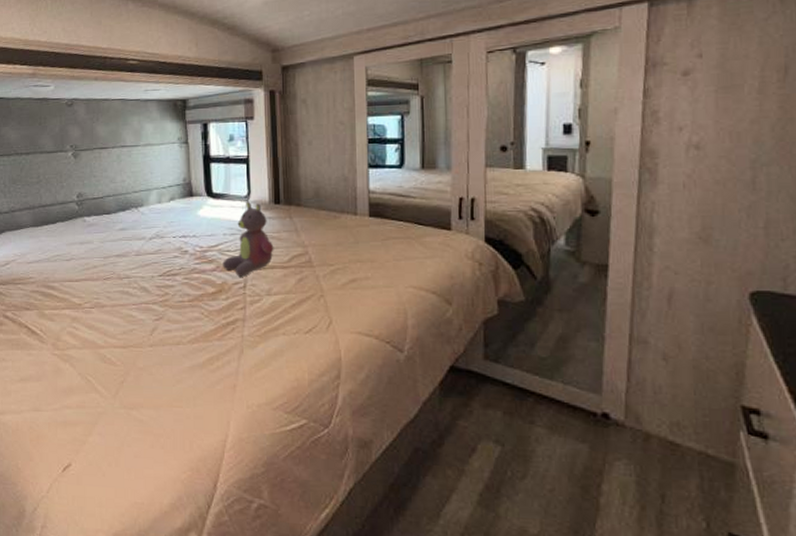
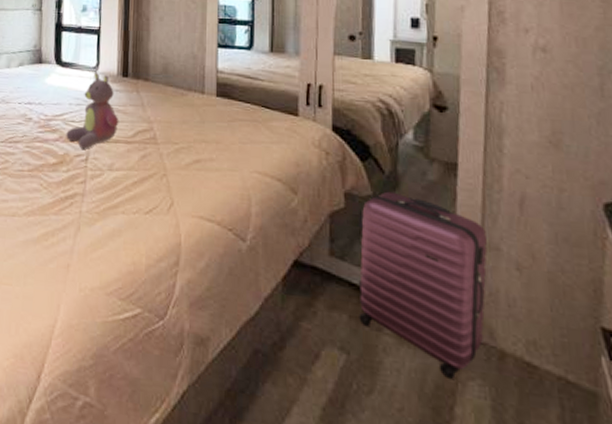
suitcase: none [512,296,635,461] -> present [359,191,487,379]

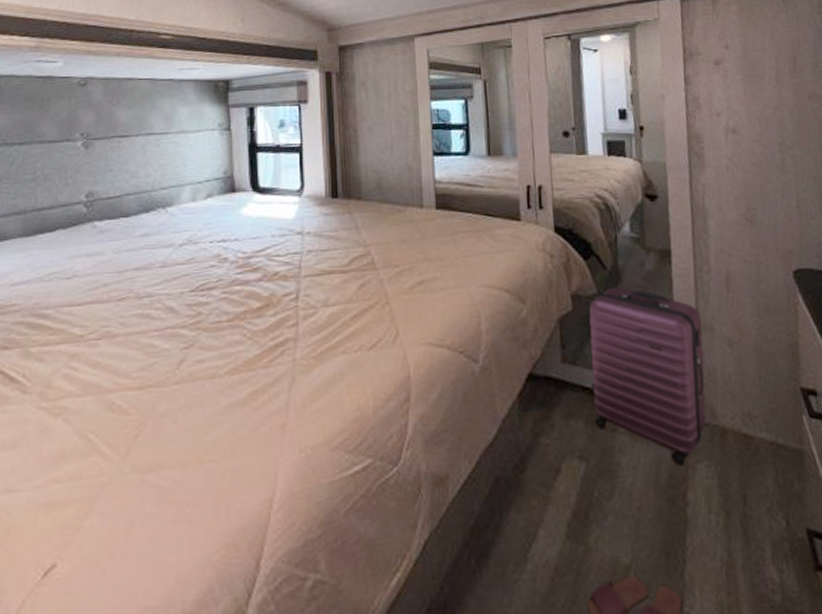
stuffed bear: present [66,72,119,149] -> none [270,195,332,287]

